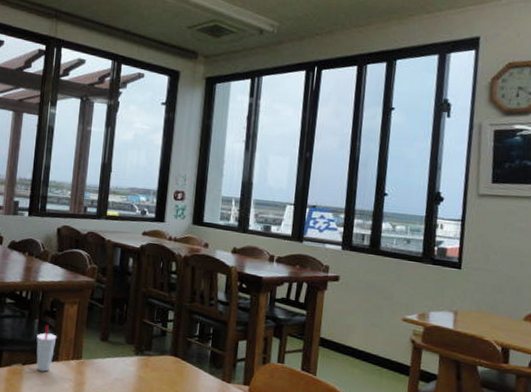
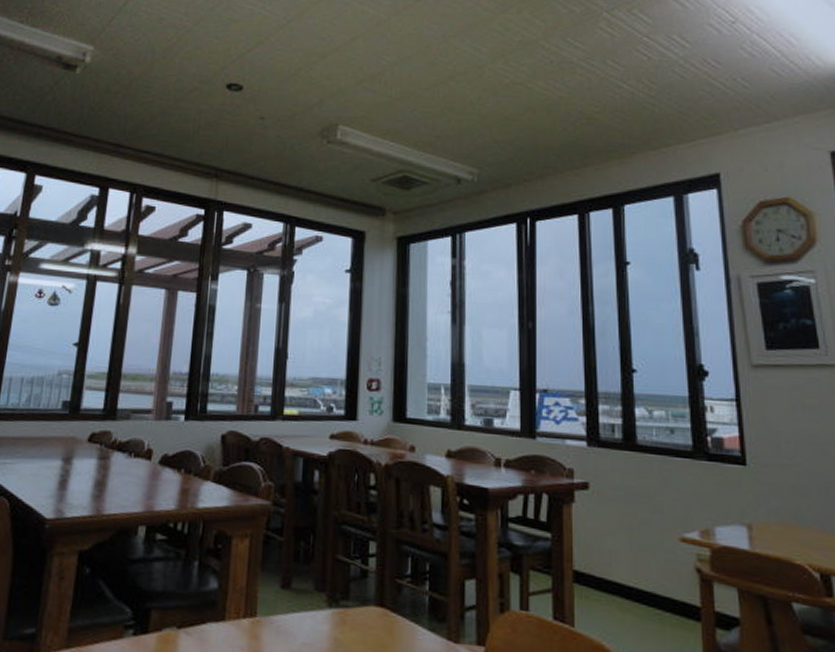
cup: present [36,325,57,372] -> none [196,569,223,637]

